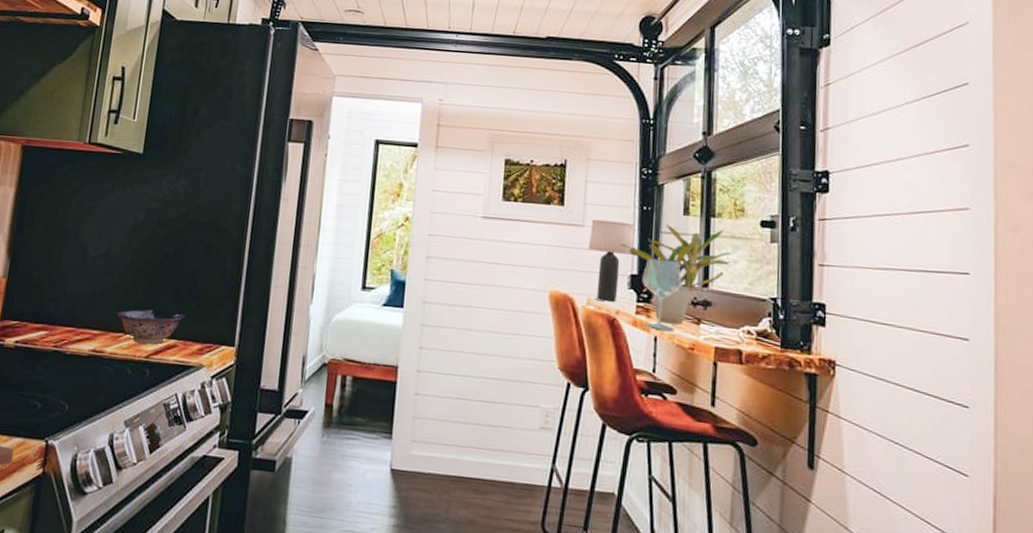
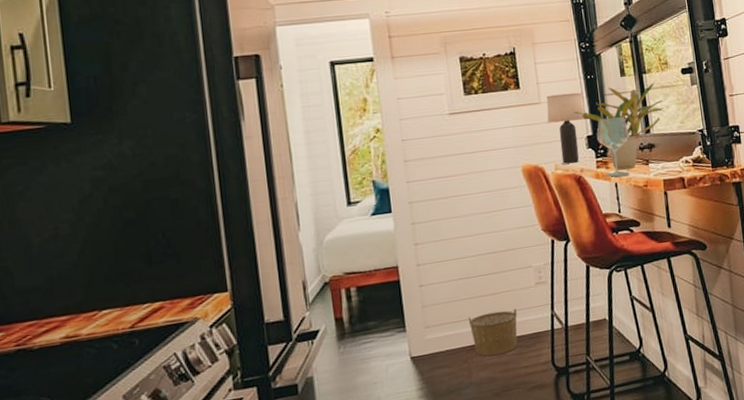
bowl: present [115,309,187,345] -> none [82,274,168,316]
basket: none [458,443,513,498] -> present [468,308,518,357]

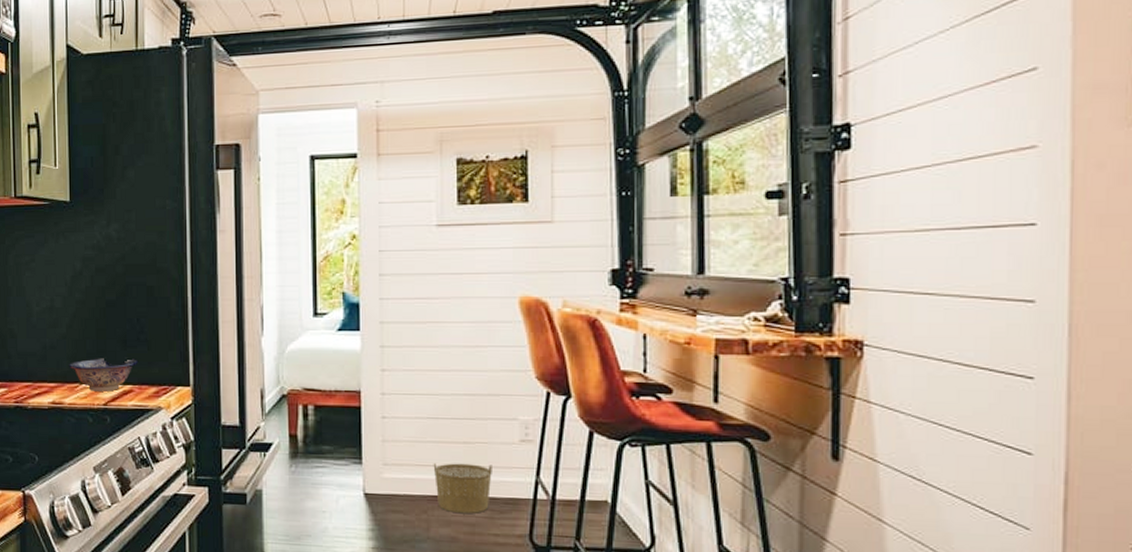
bowl: none [82,274,168,316] -> present [68,358,139,392]
table lamp: present [546,92,585,165] -> none [559,212,613,303]
potted plant: present [573,82,664,170] -> none [596,207,730,318]
wine glass: present [597,116,630,178] -> none [626,248,673,326]

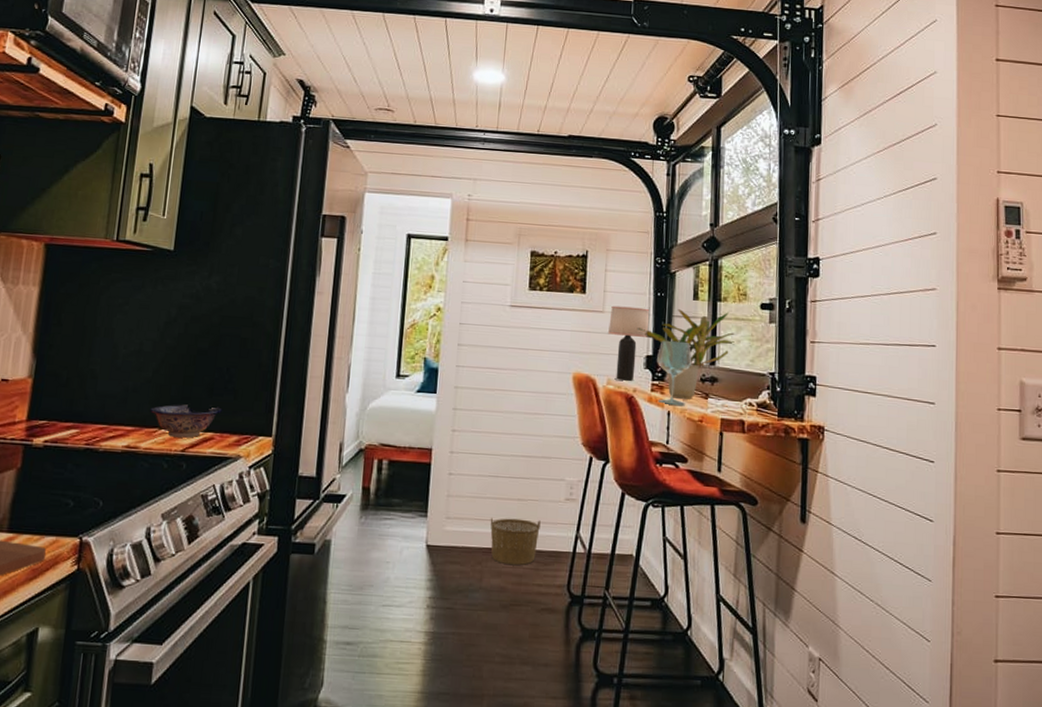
table lamp: none [559,212,613,303] -> present [607,305,649,382]
potted plant: none [596,207,730,318] -> present [636,309,735,400]
wine glass: none [626,248,673,326] -> present [657,340,692,405]

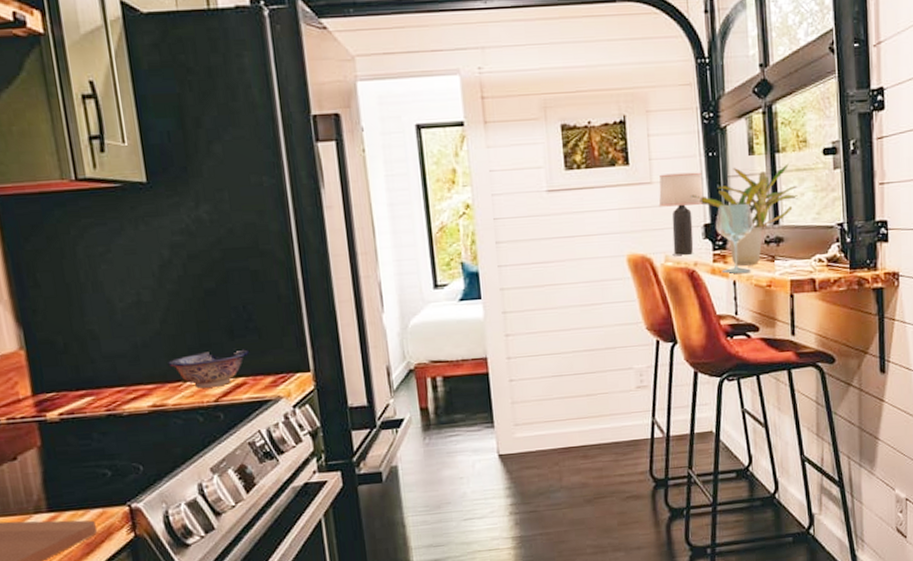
basket: present [490,517,541,566] -> none [560,412,614,461]

